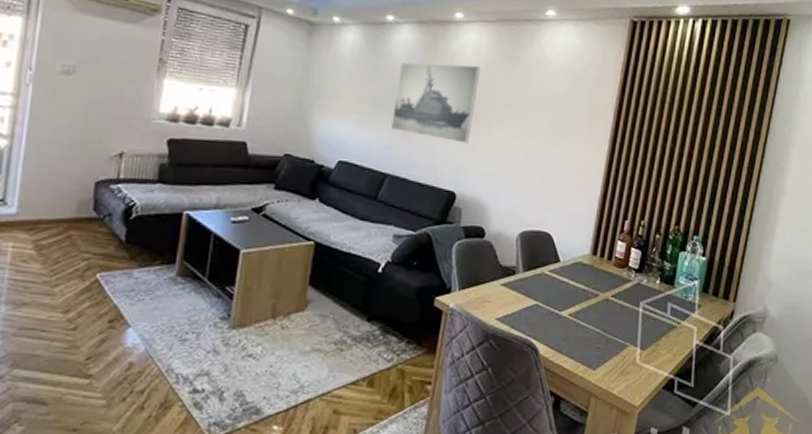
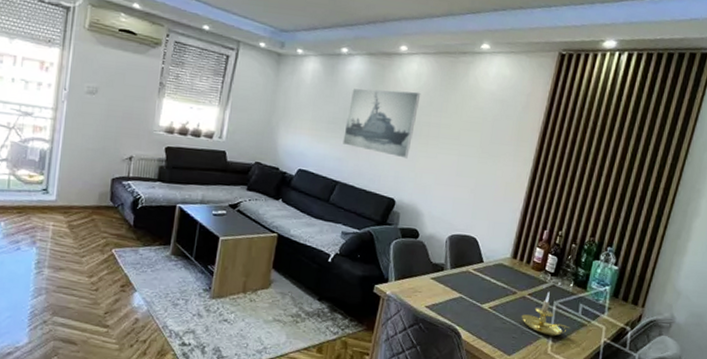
candle holder: none [605,291,659,343] -> present [521,291,570,337]

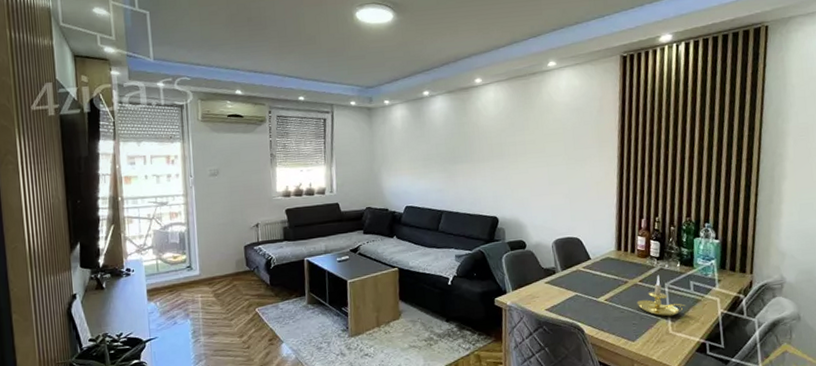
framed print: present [343,87,421,159] -> none [439,116,502,179]

